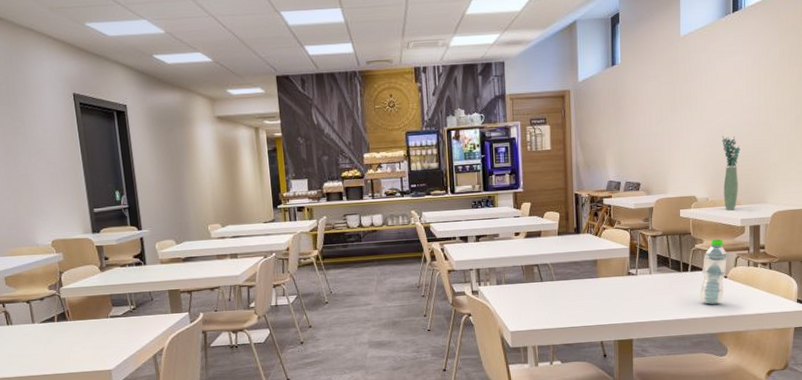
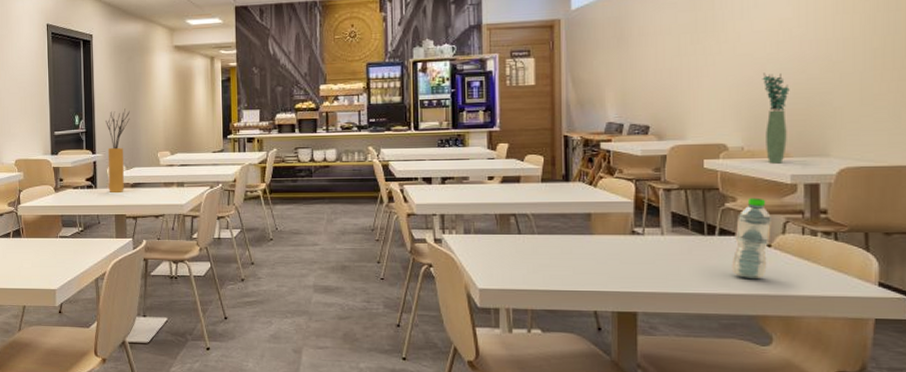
vase: none [149,182,176,268] -> present [106,108,130,192]

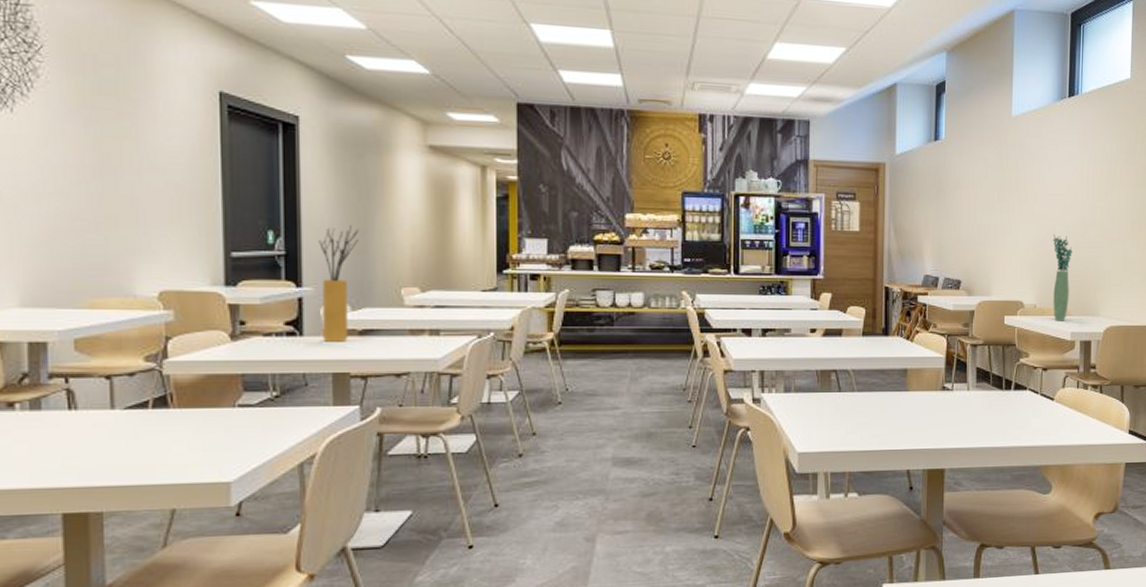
water bottle: present [732,198,773,280] -> none [1023,353,1056,432]

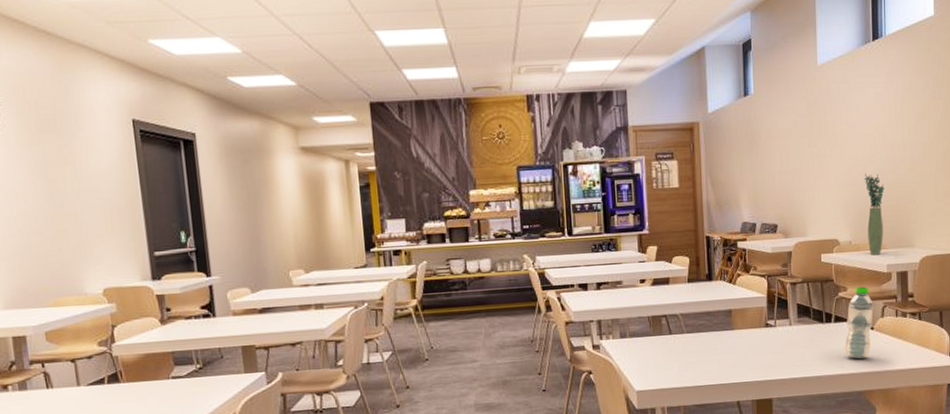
vase: present [319,225,359,342] -> none [221,221,252,321]
water bottle: none [1023,353,1056,432] -> present [845,286,874,359]

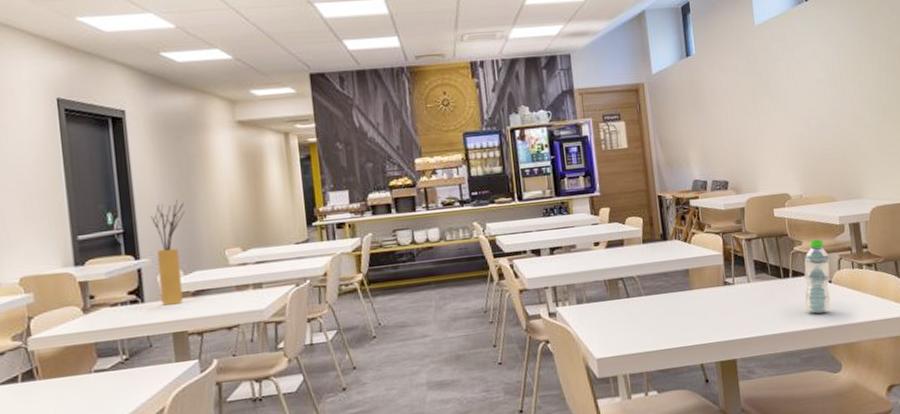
vase: none [221,221,252,321] -> present [151,199,185,306]
vase: present [864,173,885,256] -> none [809,128,833,208]

